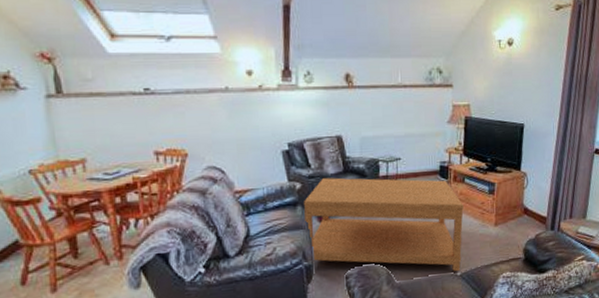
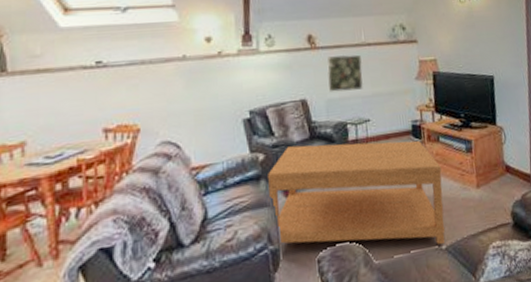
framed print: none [362,94,397,131] -> present [326,54,363,92]

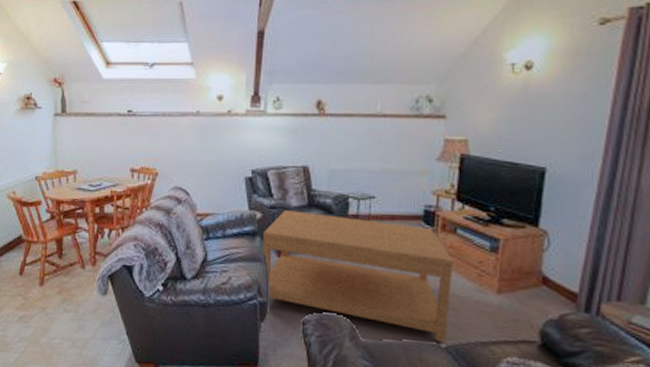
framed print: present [326,54,363,92] -> none [332,124,374,163]

